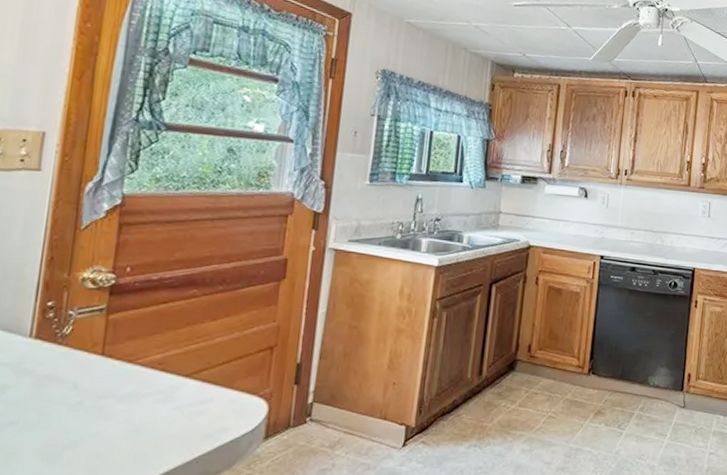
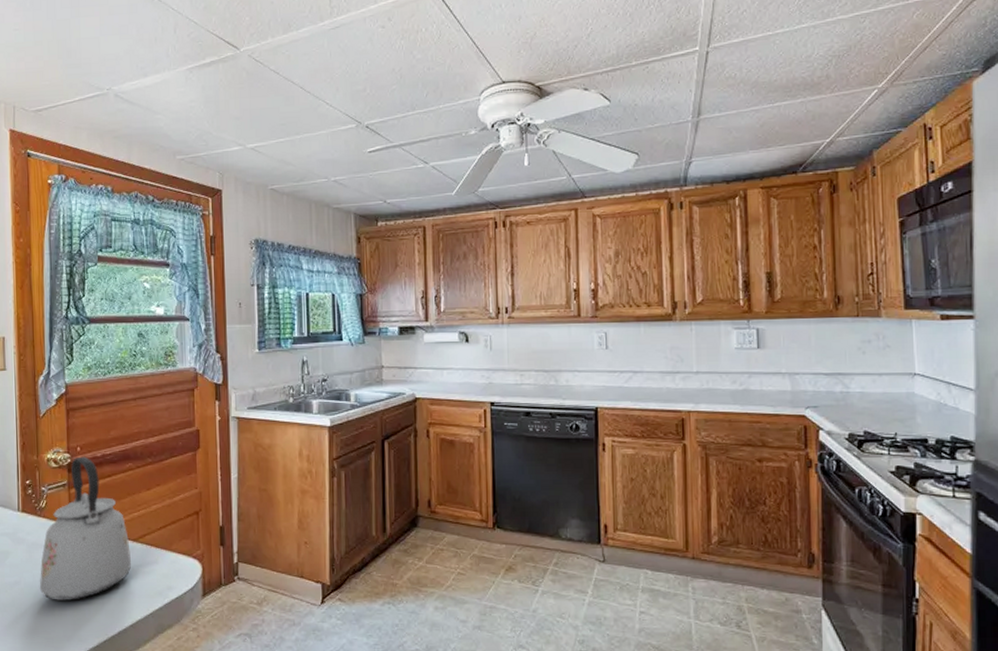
kettle: none [45,278,180,444] -> present [39,456,132,600]

